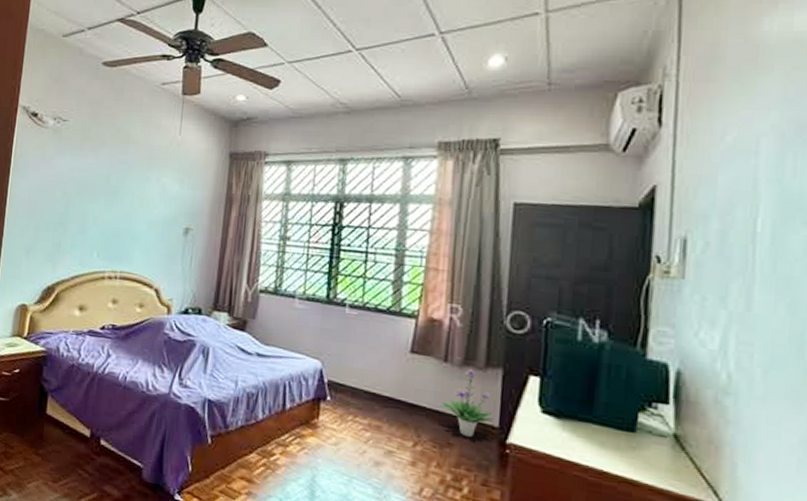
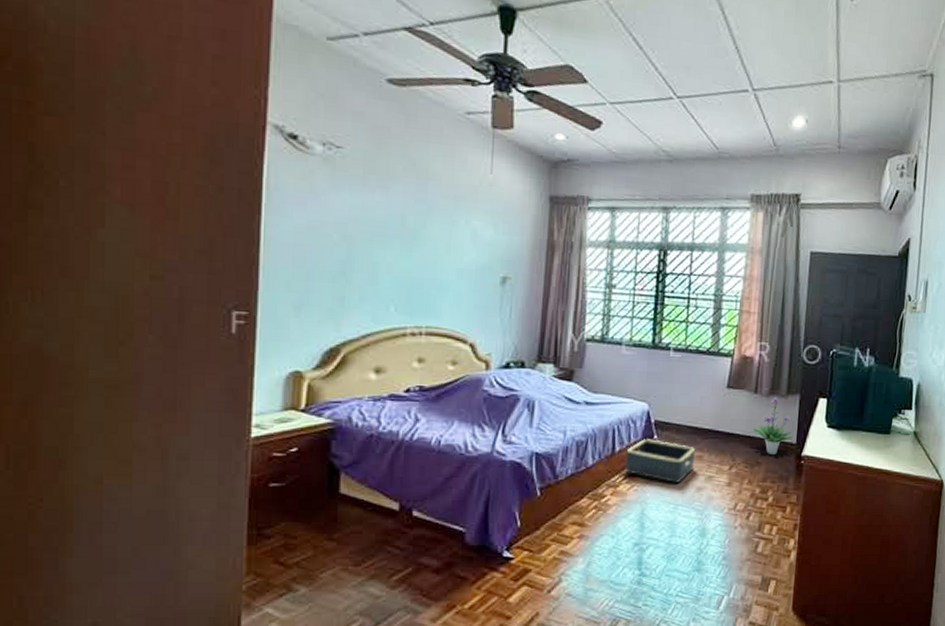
basket: none [295,399,374,453] -> present [625,439,696,483]

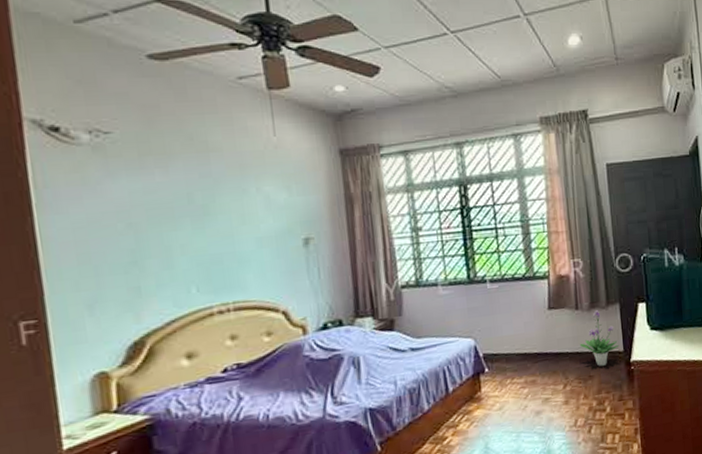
basket: present [625,439,696,483] -> none [460,373,529,412]

